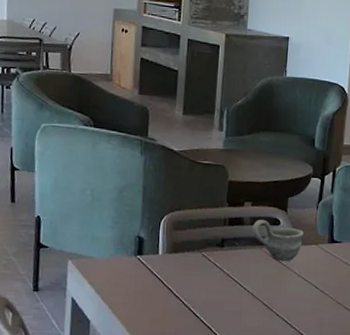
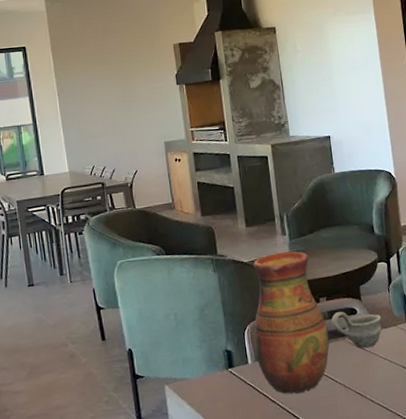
vase: none [167,147,248,293] -> present [253,251,330,394]

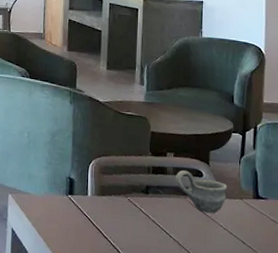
vase: present [253,251,330,394] -> none [96,99,171,238]

